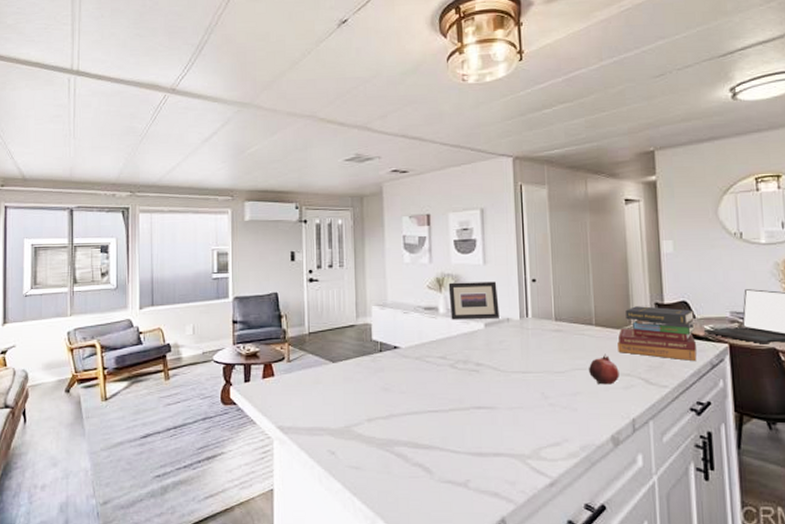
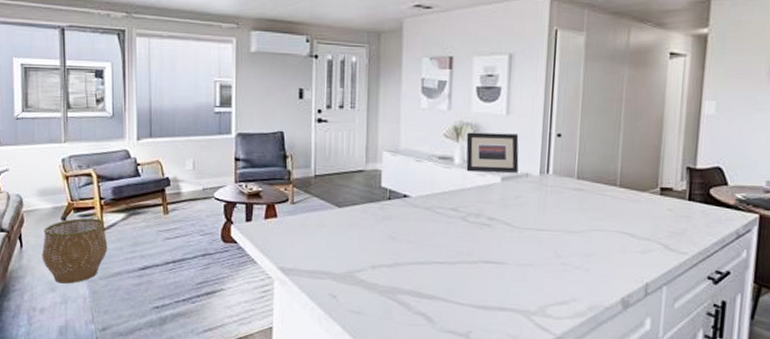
basket: none [45,386,110,458] -> present [42,216,108,284]
fruit: present [588,354,619,385] -> none [606,216,639,248]
books: present [617,306,697,361] -> none [640,169,727,229]

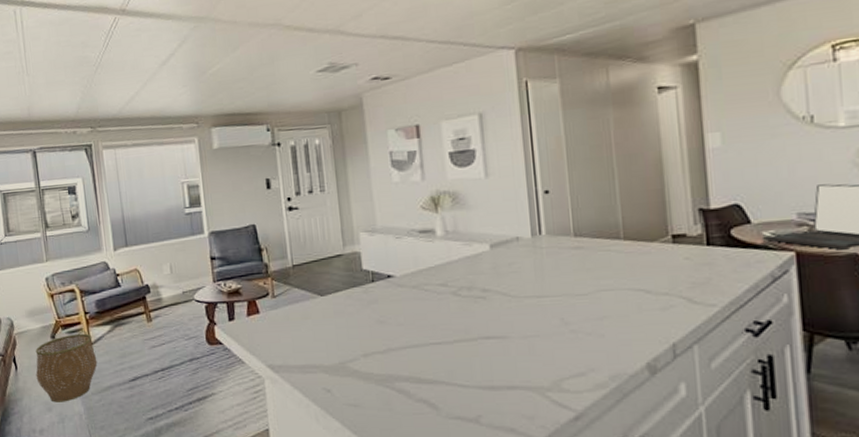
picture frame: present [466,132,519,173] -> none [445,196,507,243]

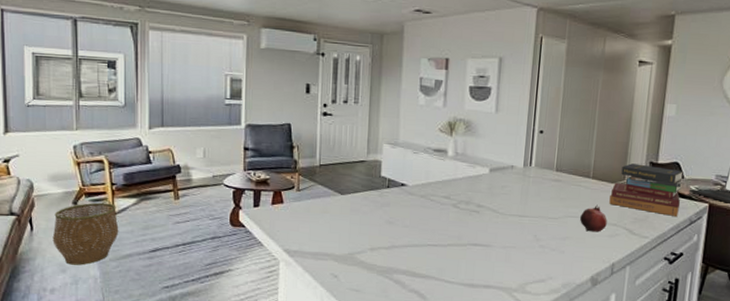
fruit: none [616,271,655,307] -> present [579,204,607,232]
books: none [652,213,753,274] -> present [609,163,684,216]

